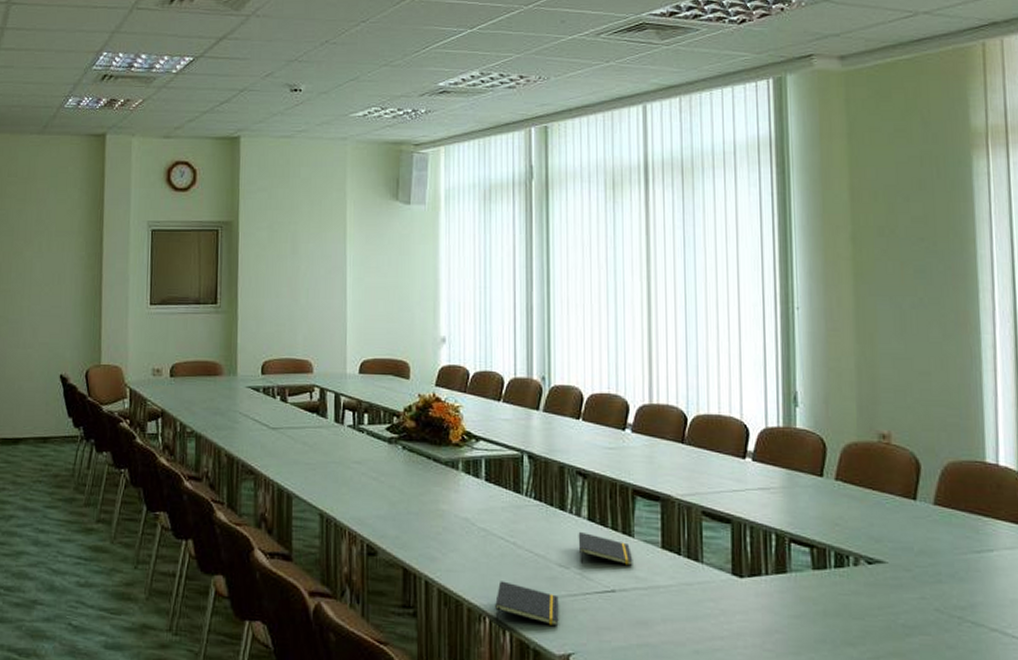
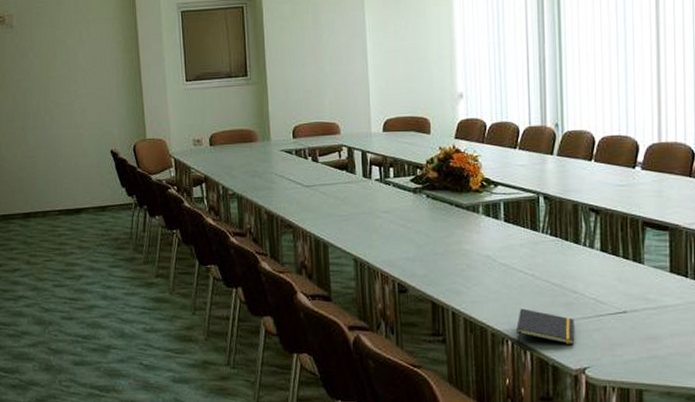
notepad: present [578,531,633,566] -> none [591,261,643,289]

